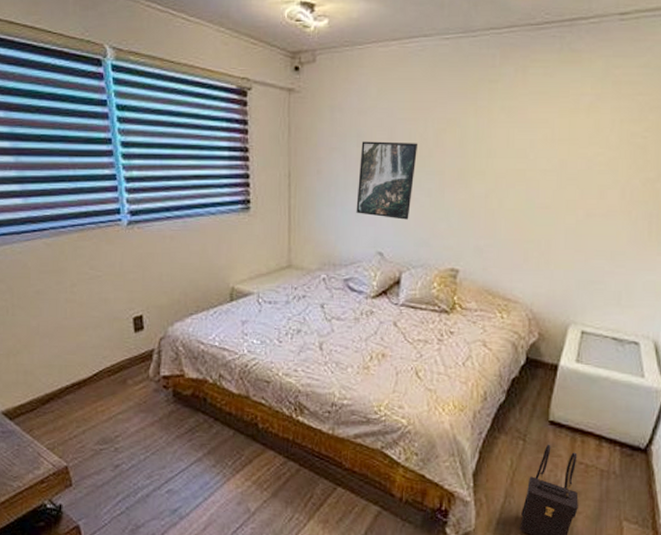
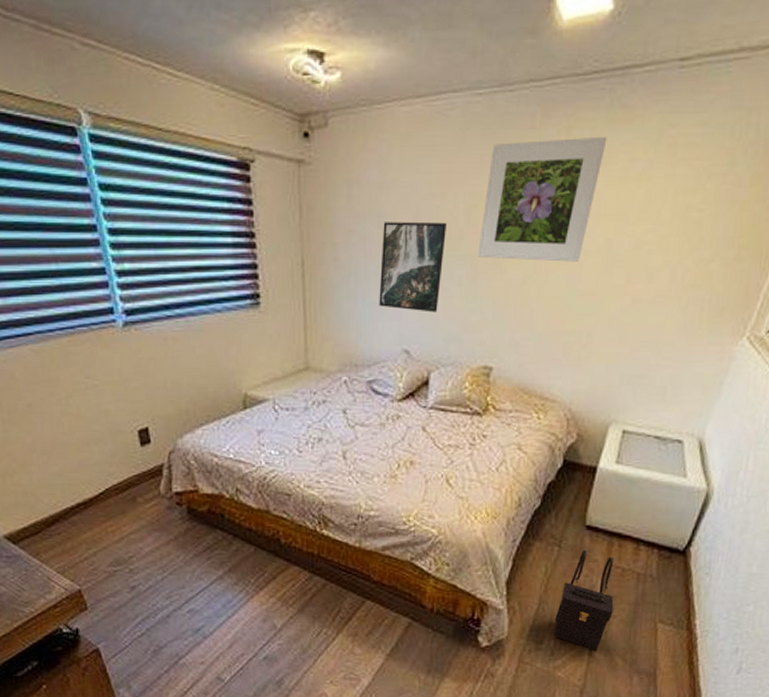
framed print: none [445,74,559,179] -> present [478,136,607,262]

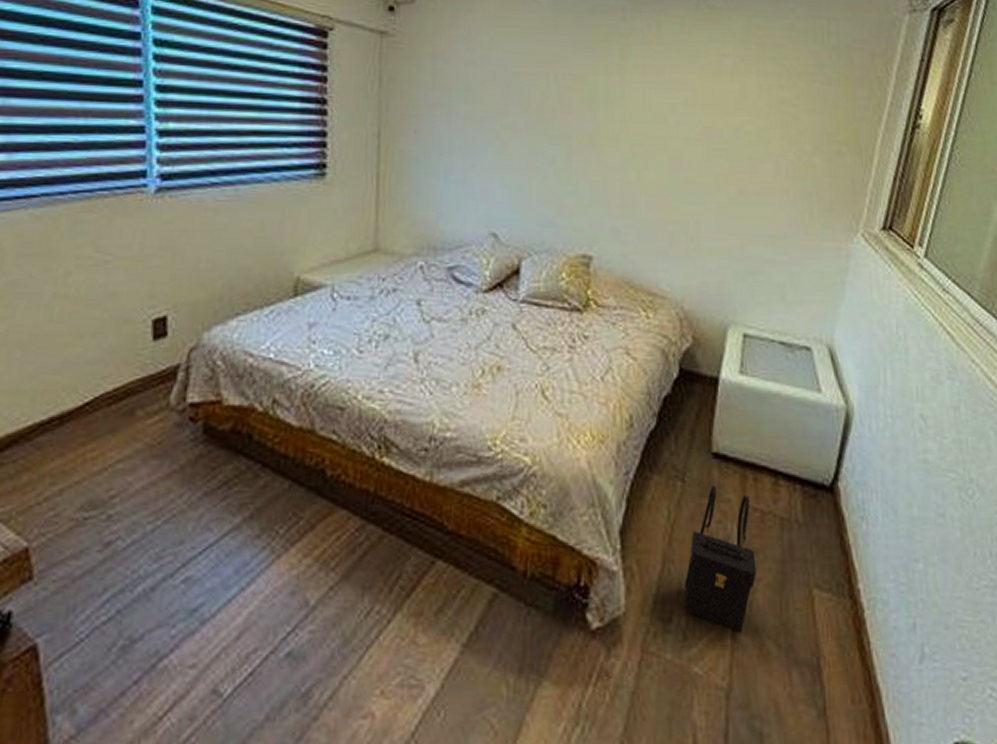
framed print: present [379,221,448,312] -> none [464,97,540,193]
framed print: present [478,136,607,262] -> none [572,31,697,148]

